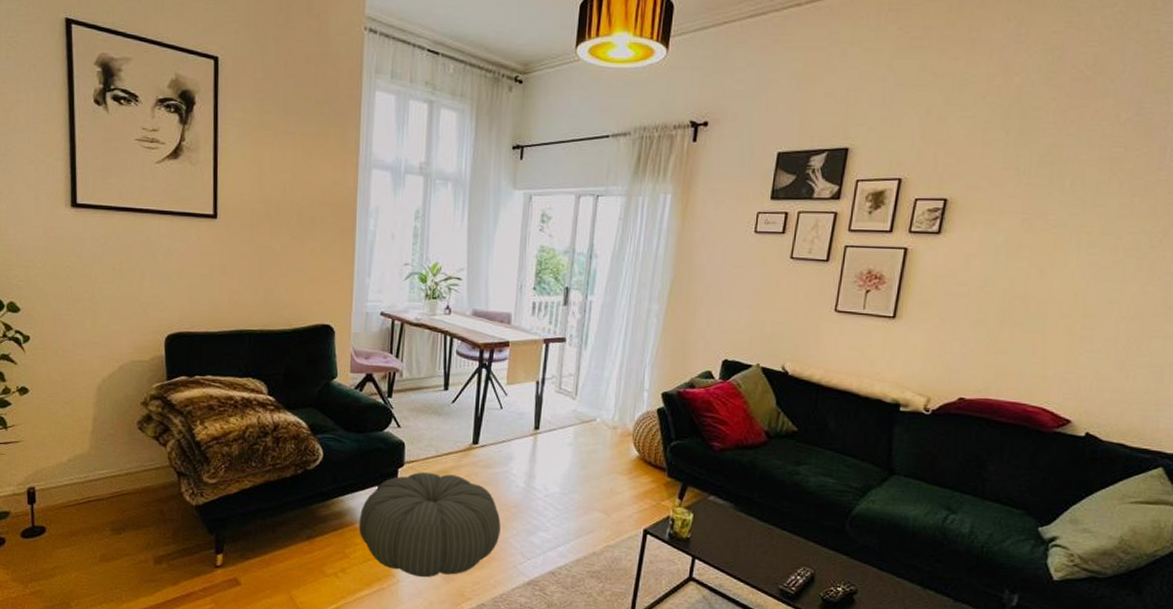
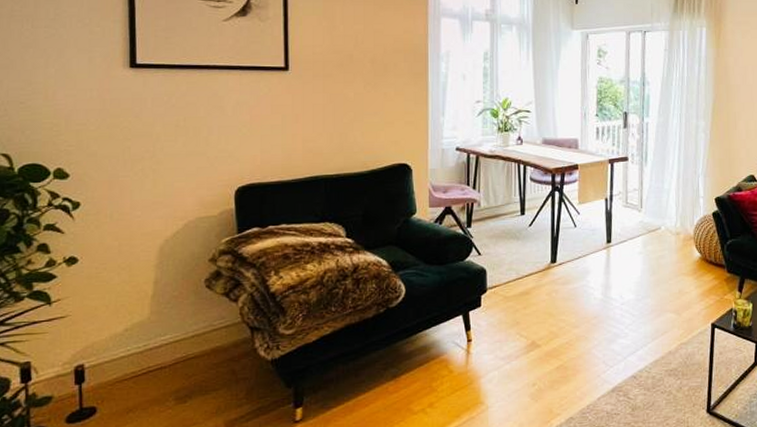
pouf: present [358,472,501,578] -> none [445,294,583,401]

